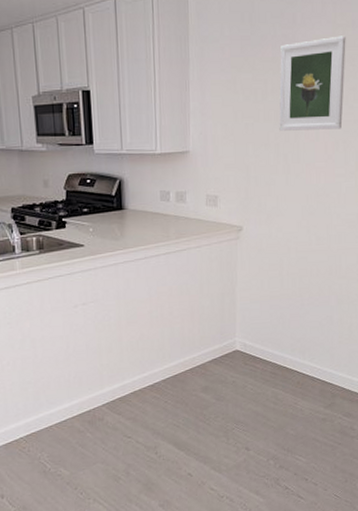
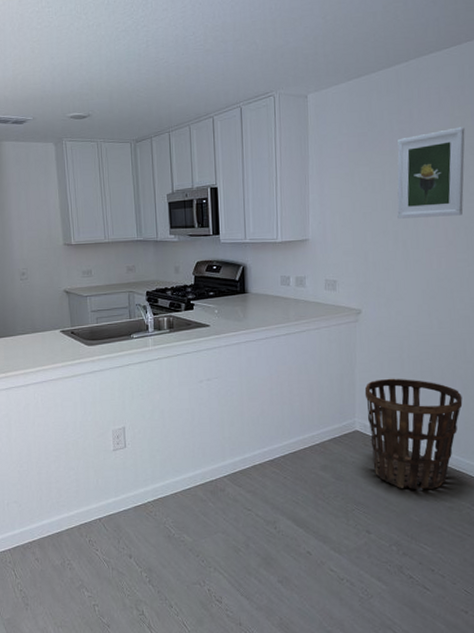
basket: none [245,296,337,404] -> present [364,378,463,489]

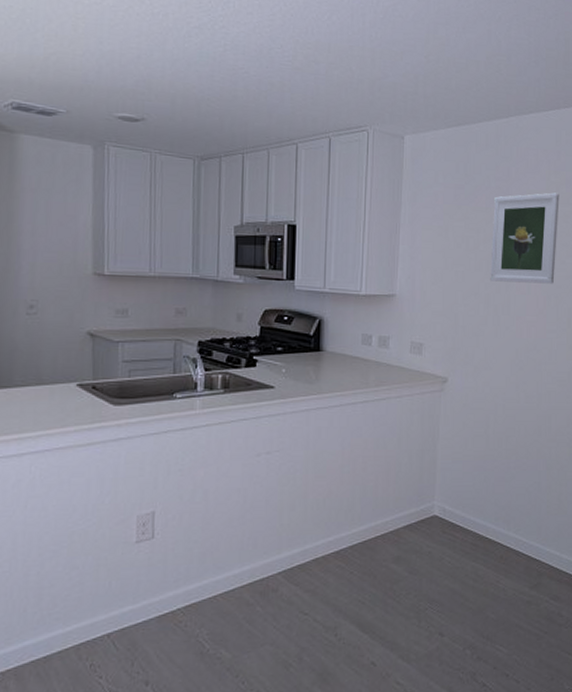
basket: present [364,378,463,489] -> none [446,456,545,582]

